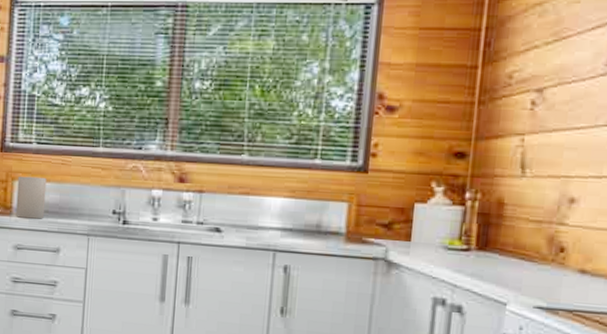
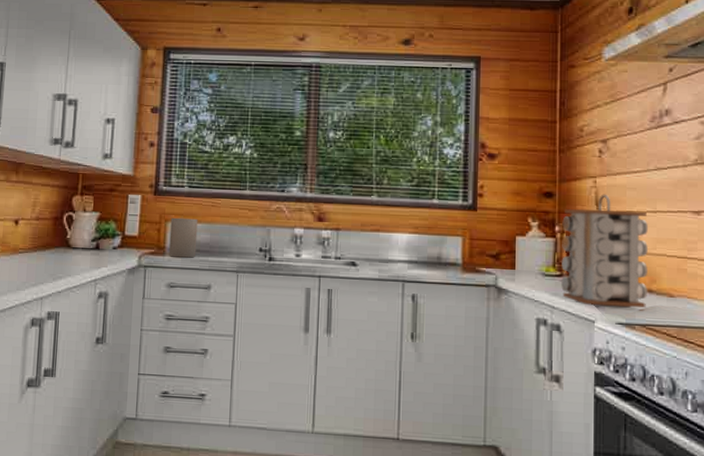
spice rack: none [467,154,589,291] -> present [561,194,648,309]

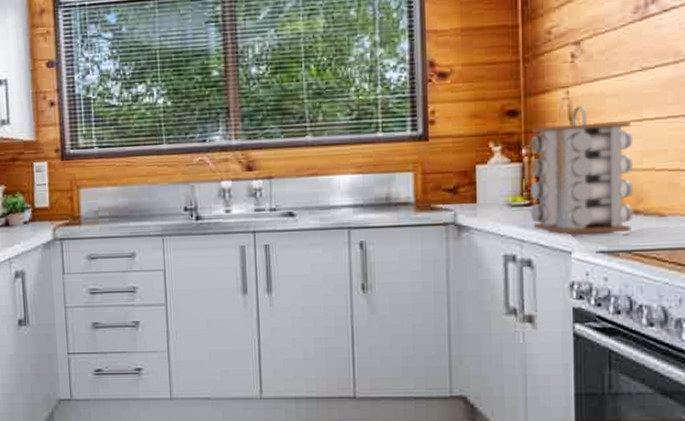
canister: present [169,217,198,259] -> none [83,181,115,228]

